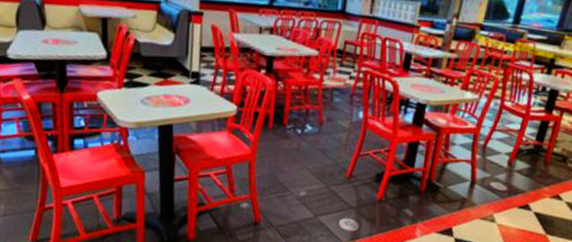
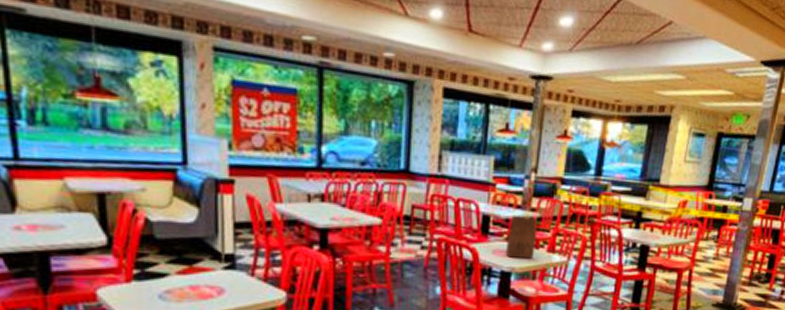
paper bag: none [422,55,455,95] -> present [505,216,538,260]

